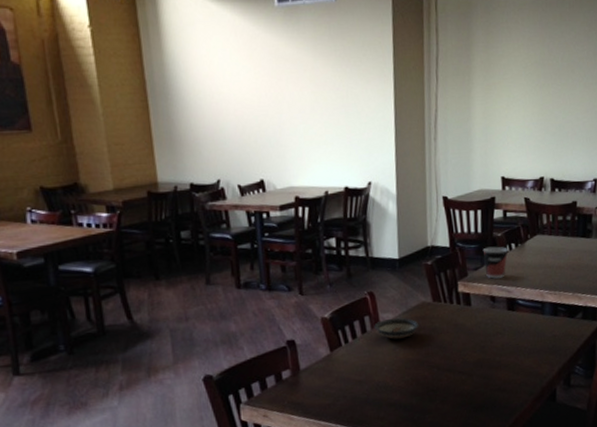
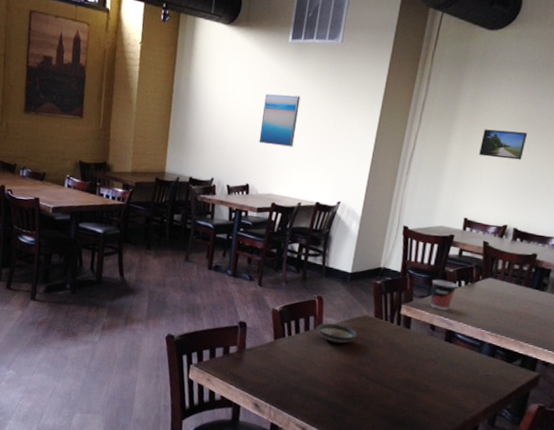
wall art: none [261,68,306,130] -> present [259,94,301,147]
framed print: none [502,76,545,108] -> present [479,129,528,160]

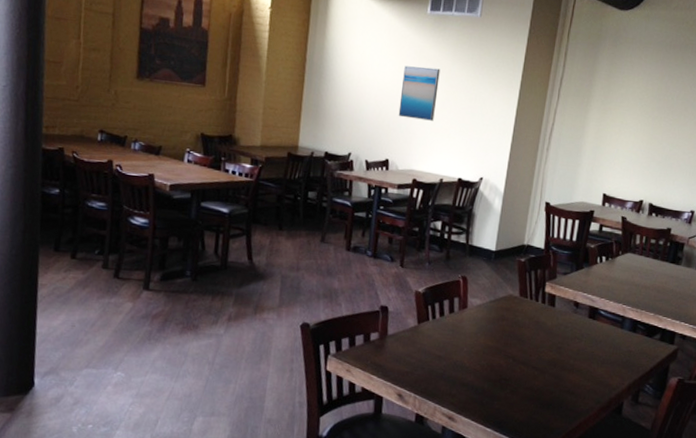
saucer: present [317,323,358,344] -> none [461,304,503,325]
cup: present [430,279,458,310] -> none [573,255,599,287]
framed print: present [479,129,528,160] -> none [615,106,659,137]

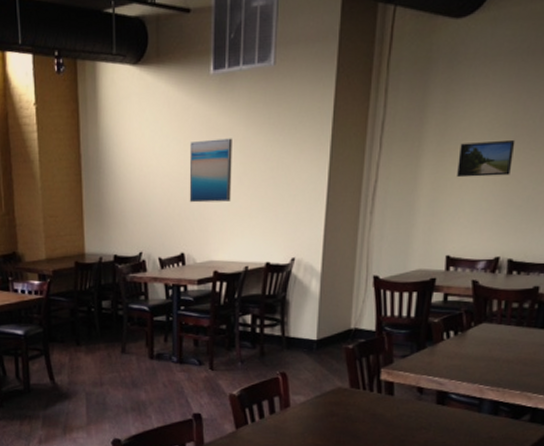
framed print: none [615,106,659,137] -> present [457,139,515,178]

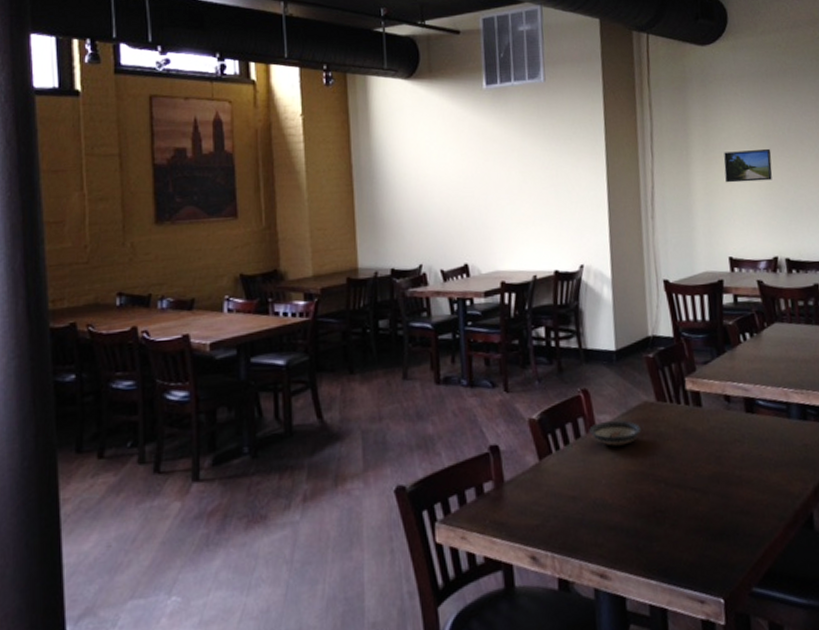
wall art: present [189,138,232,203] -> none [467,148,513,212]
saucer: none [283,402,333,423] -> present [589,420,642,446]

